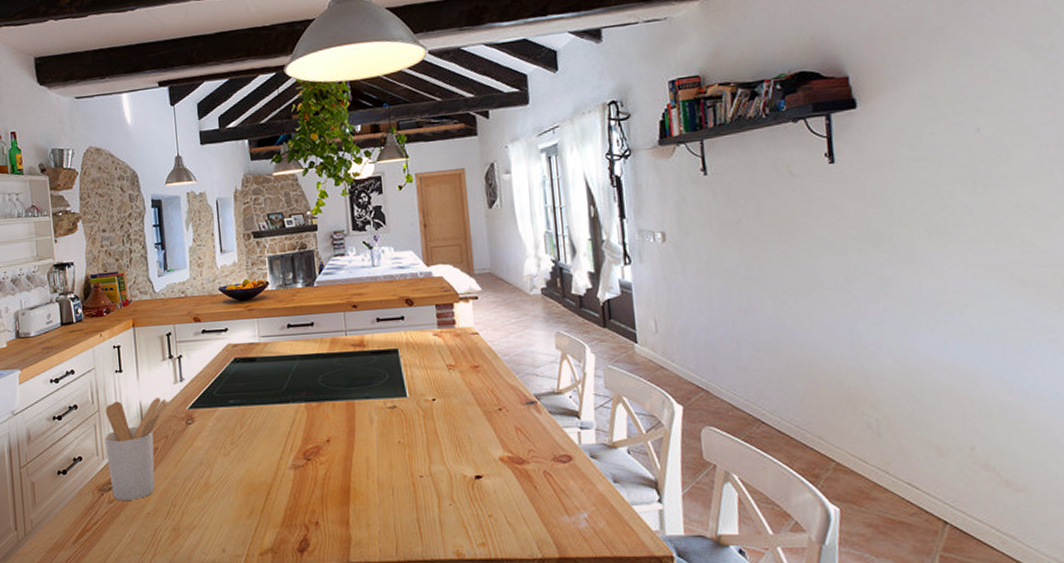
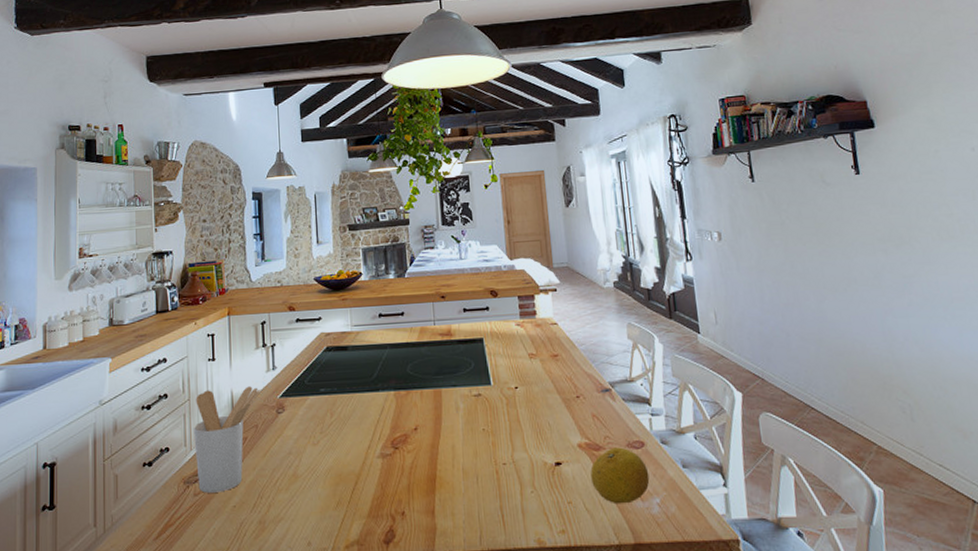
fruit: none [513,461,577,519] -> present [590,447,650,504]

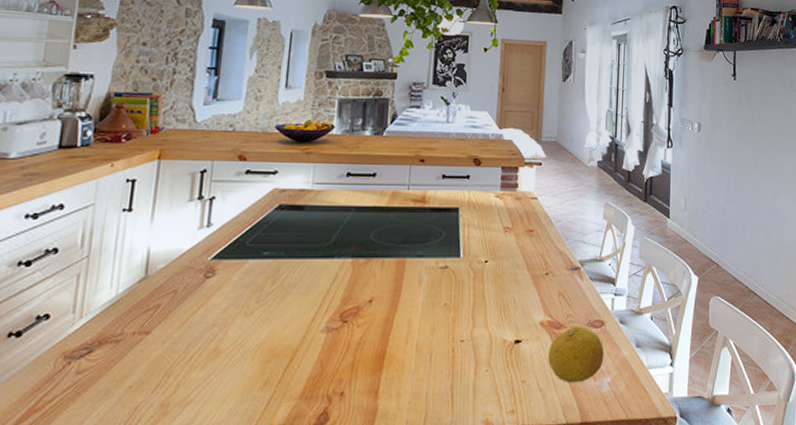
utensil holder: present [194,386,260,493] -> none [84,244,187,371]

